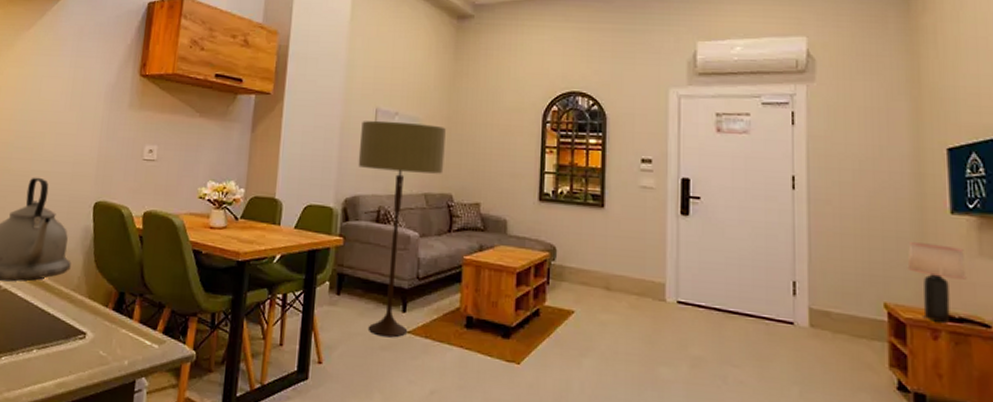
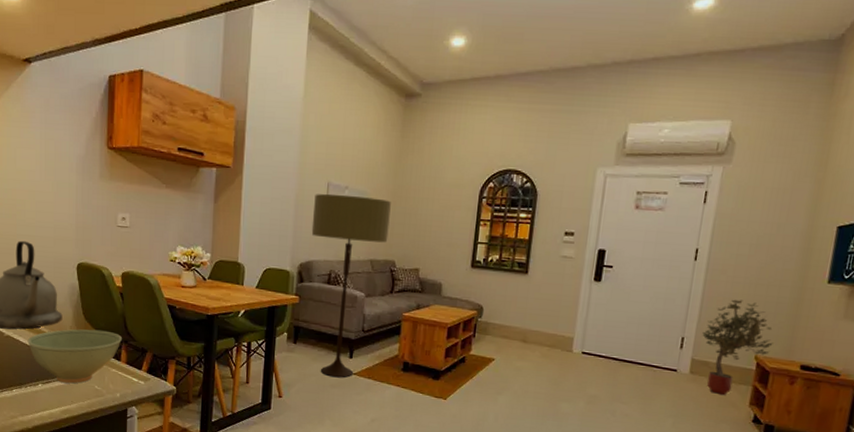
bowl: none [26,280,138,349] -> present [27,329,123,384]
potted tree: none [816,234,903,354] -> present [702,299,773,395]
table lamp: present [907,241,967,324] -> none [780,305,832,372]

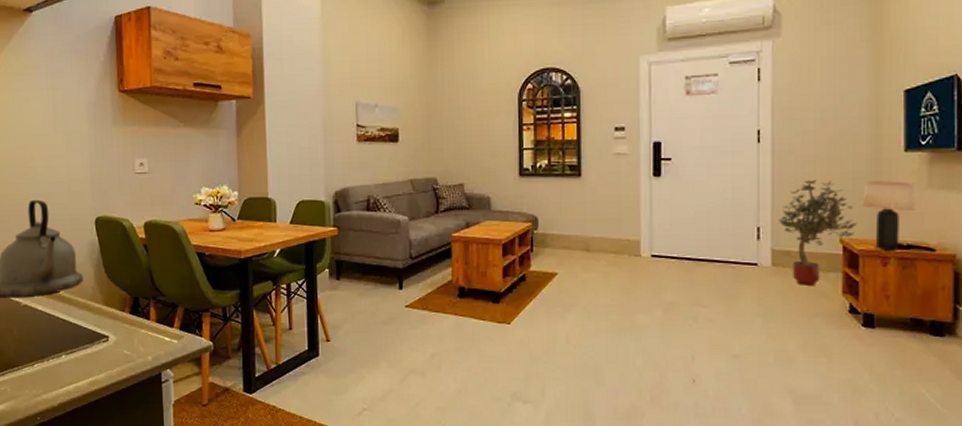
bowl: present [27,329,123,384] -> none [46,288,151,351]
floor lamp: present [311,193,391,378] -> none [343,113,427,313]
table lamp: none [780,305,832,372] -> present [862,180,916,252]

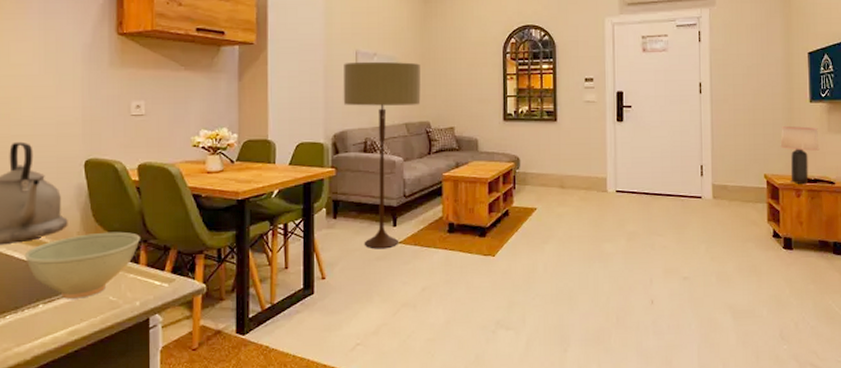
bowl: none [46,288,151,351] -> present [24,231,141,299]
floor lamp: none [343,113,427,313] -> present [343,61,421,249]
potted tree: present [779,180,857,285] -> none [717,125,777,215]

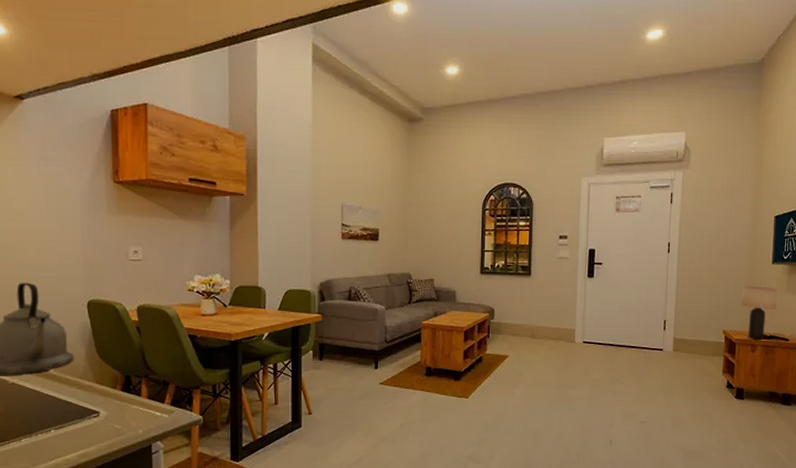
bowl: present [24,231,141,299] -> none [35,367,142,426]
floor lamp: present [343,61,421,249] -> none [329,214,403,389]

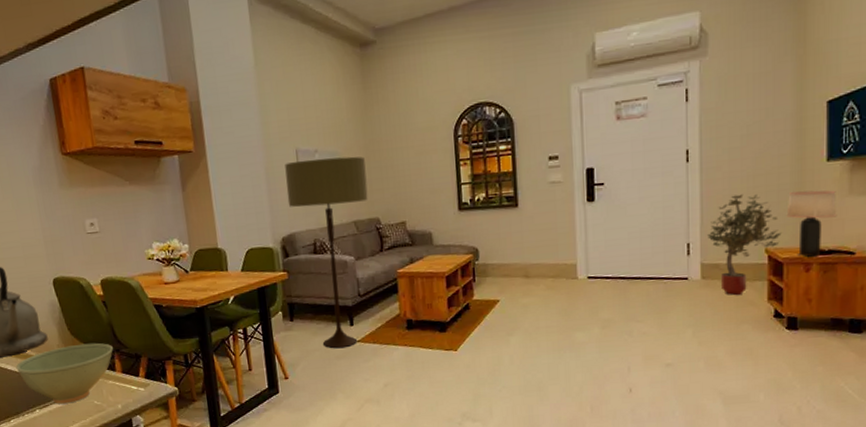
bowl: none [35,367,142,426] -> present [15,342,114,404]
floor lamp: none [329,214,403,389] -> present [285,156,368,349]
potted tree: none [680,284,736,366] -> present [708,194,782,295]

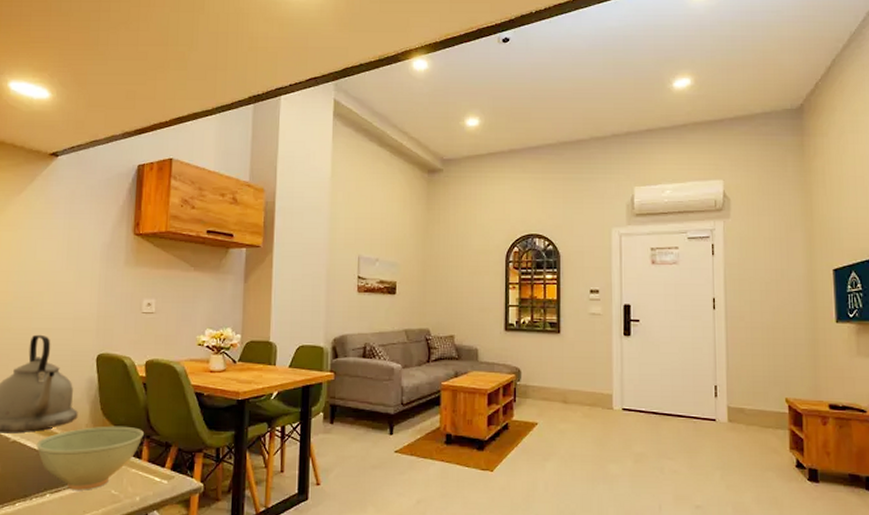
floor lamp: present [285,156,368,349] -> none [344,266,421,457]
potted tree: present [708,194,782,295] -> none [733,344,800,441]
table lamp: present [786,190,837,258] -> none [803,346,848,412]

